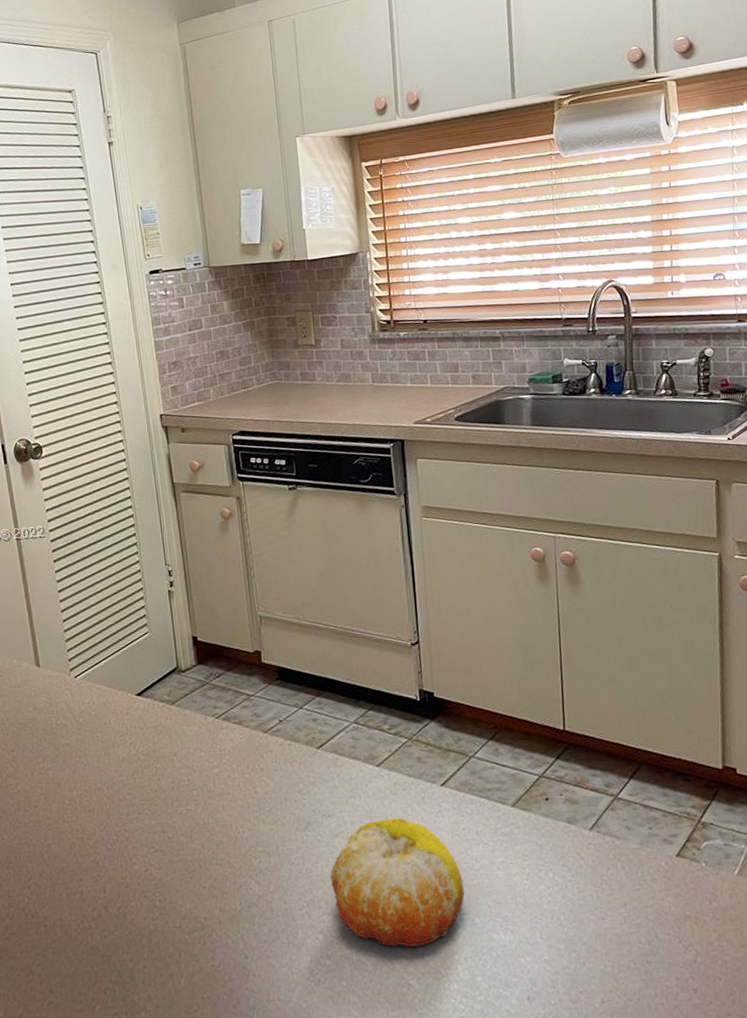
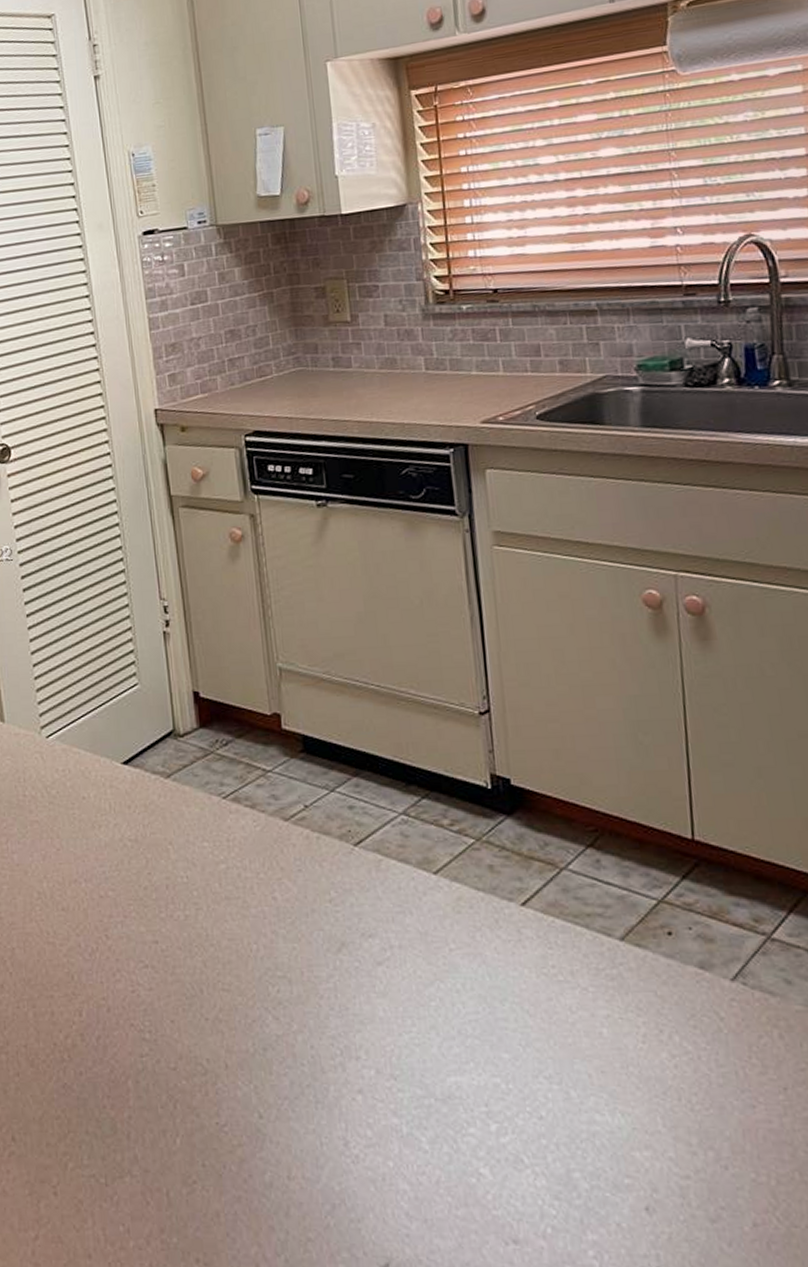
fruit: present [330,818,465,948] -> none [372,945,555,1124]

